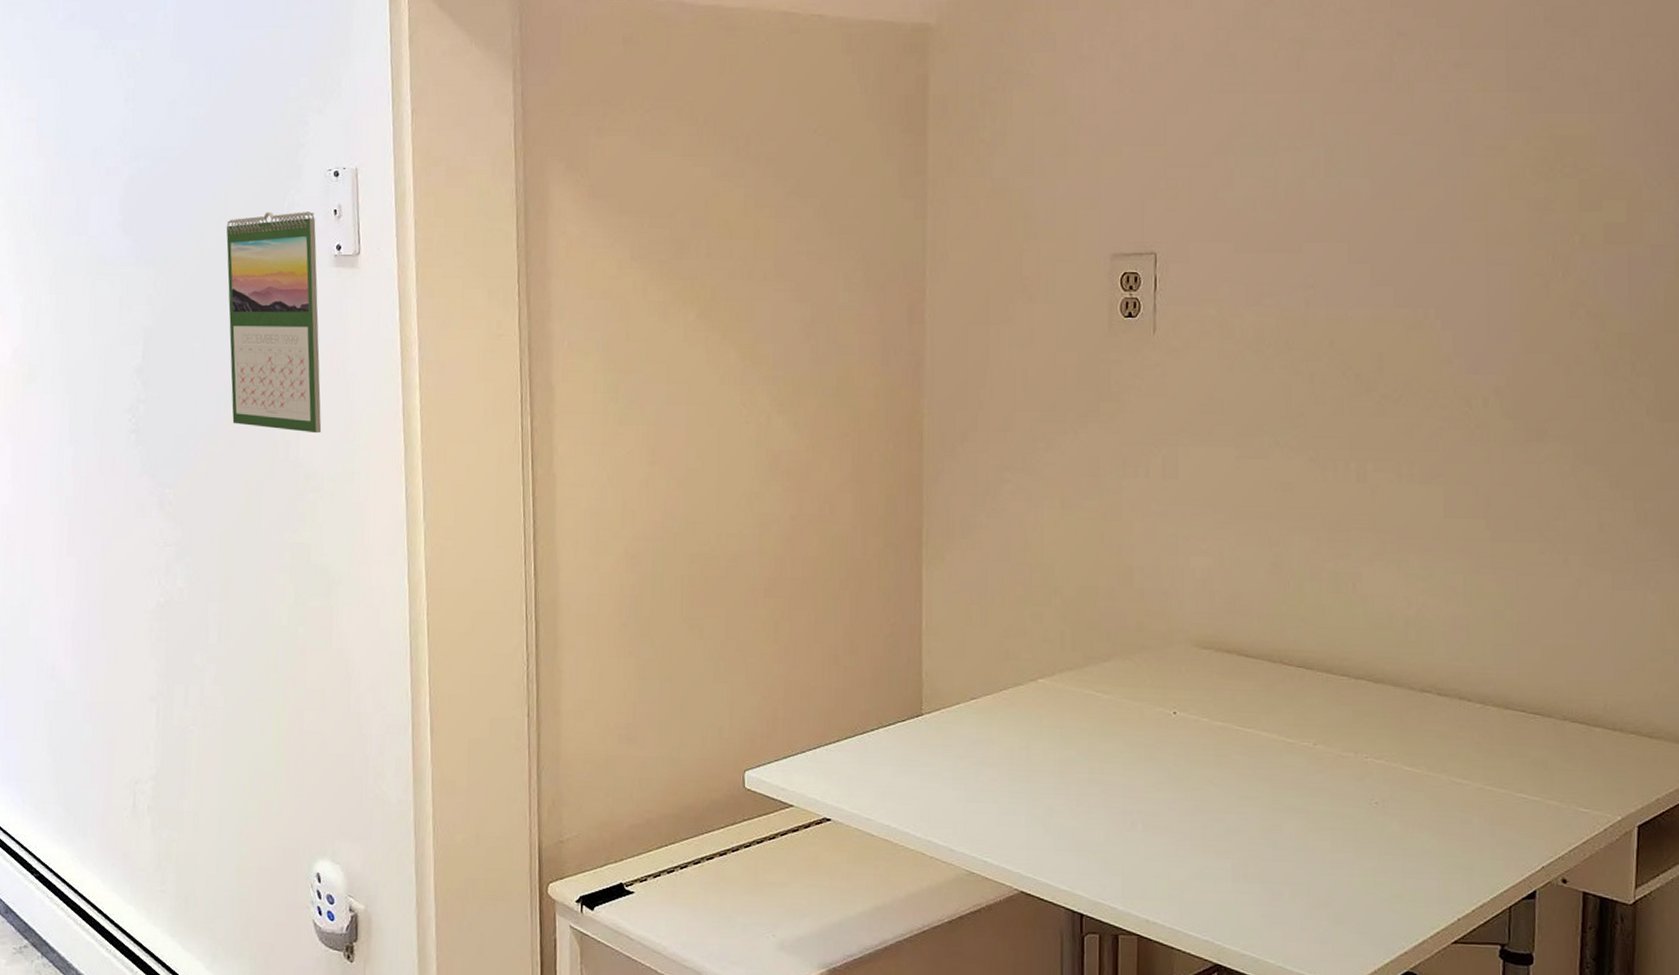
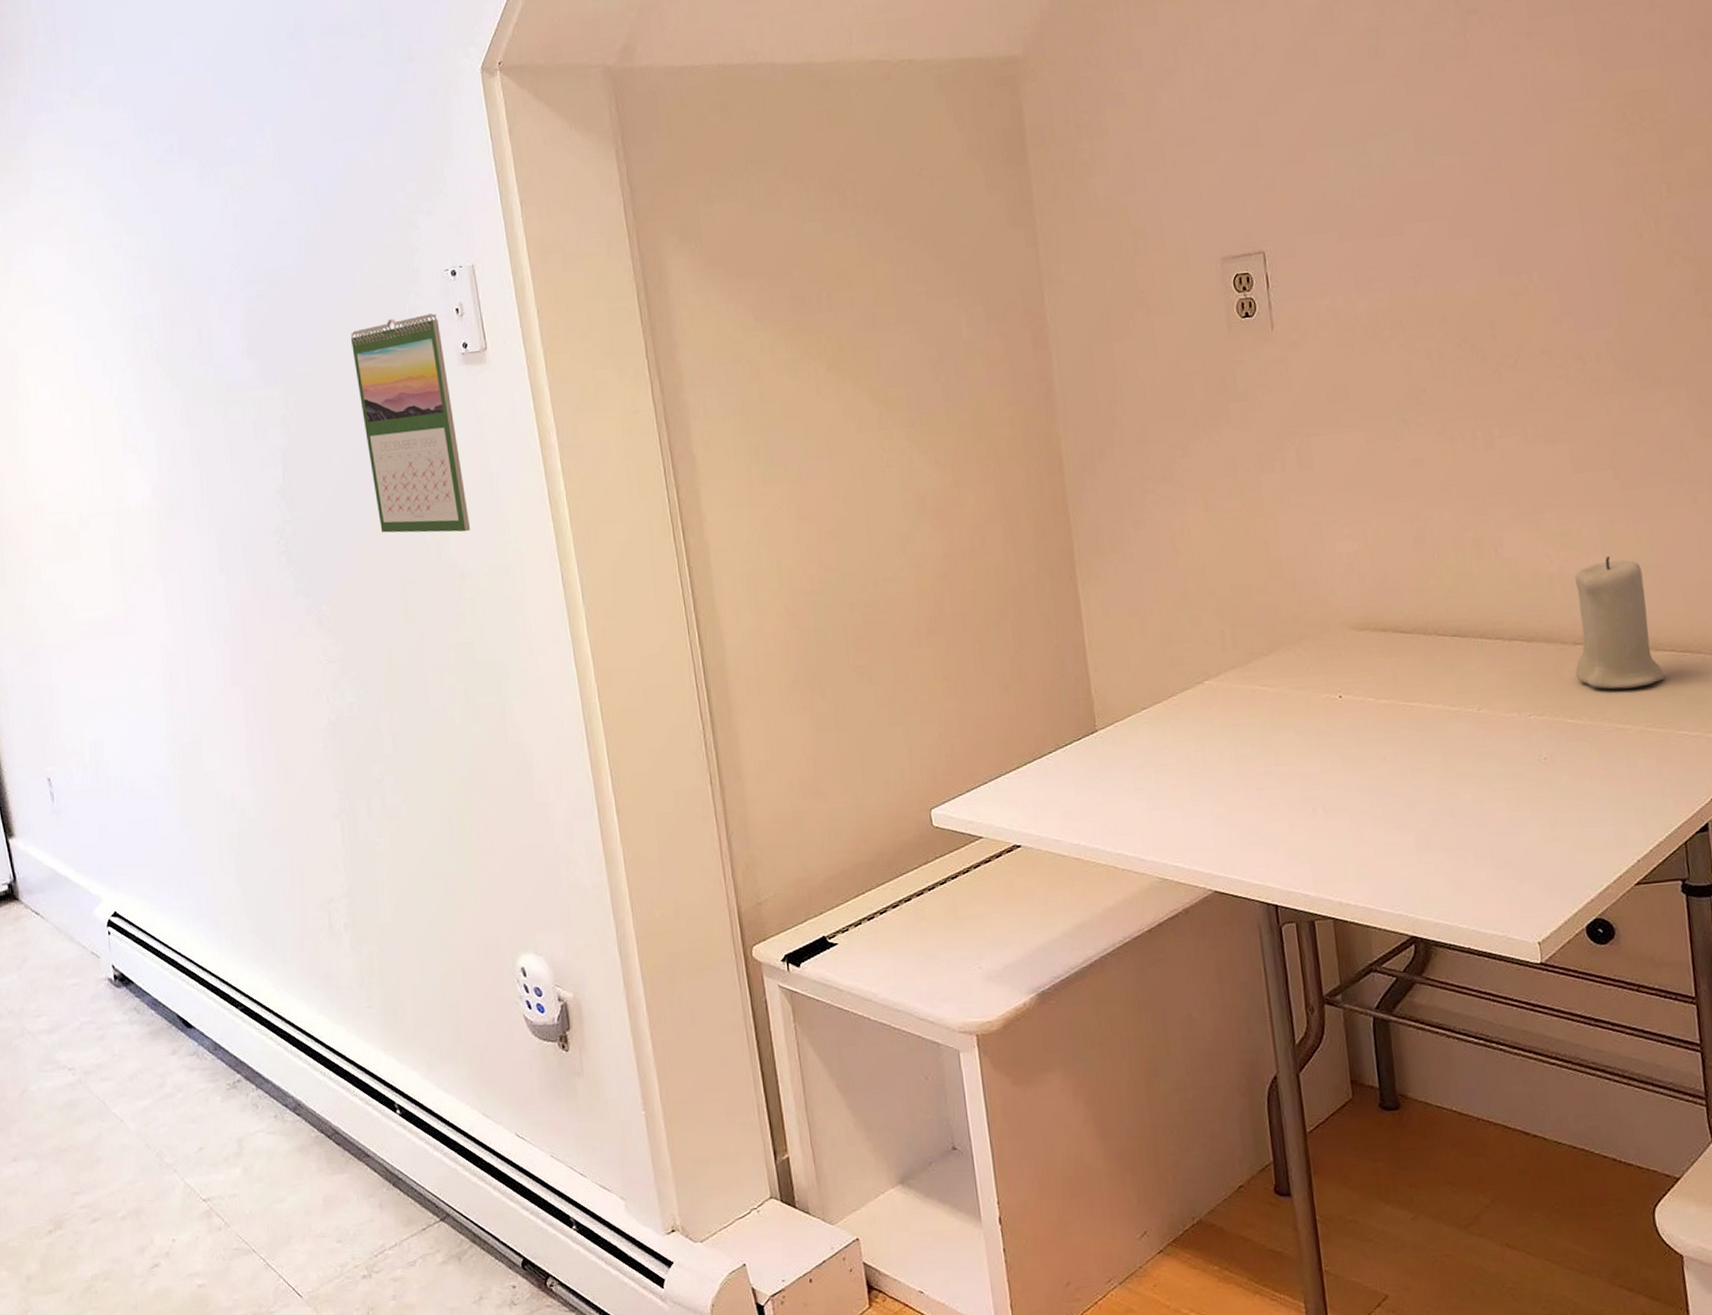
candle: none [1419,607,1513,744] -> present [1574,557,1666,689]

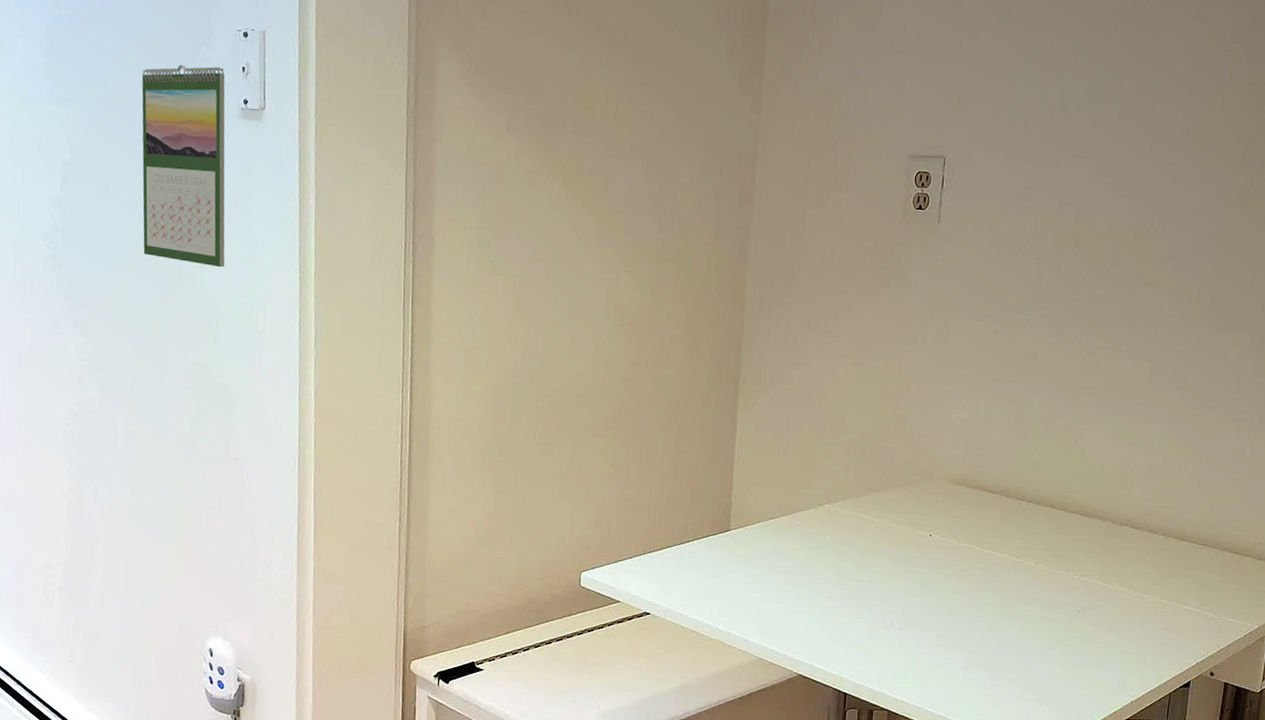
candle: present [1574,557,1666,689] -> none [1116,459,1185,567]

